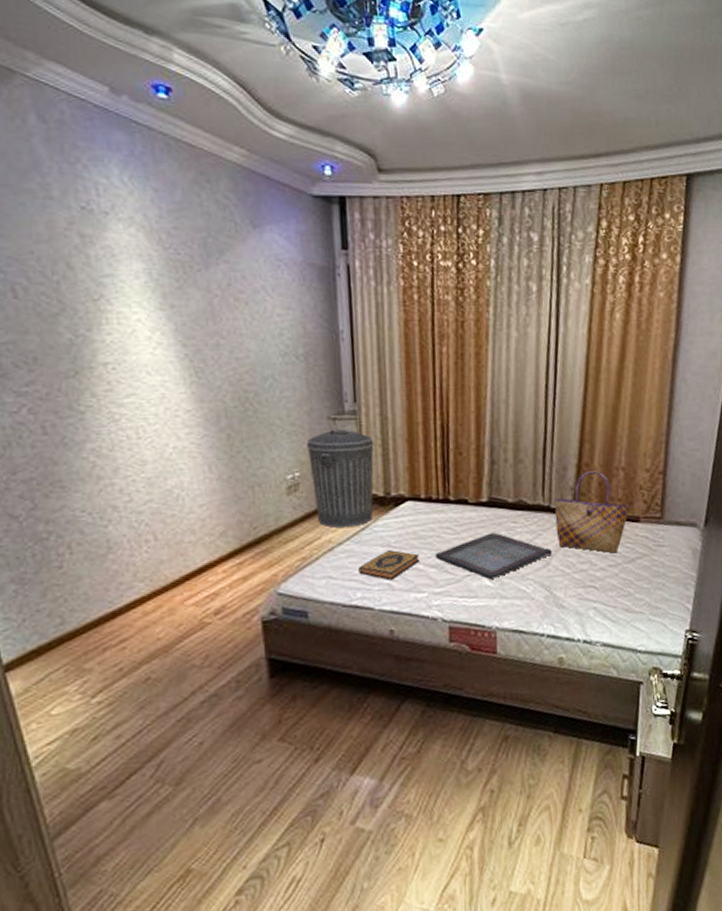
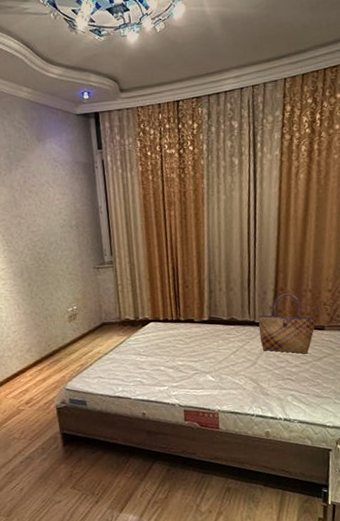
trash can: present [306,428,374,528] -> none [80,274,127,343]
hardback book: present [358,550,420,581] -> none [119,357,161,379]
serving tray: present [434,532,552,579] -> none [171,342,258,376]

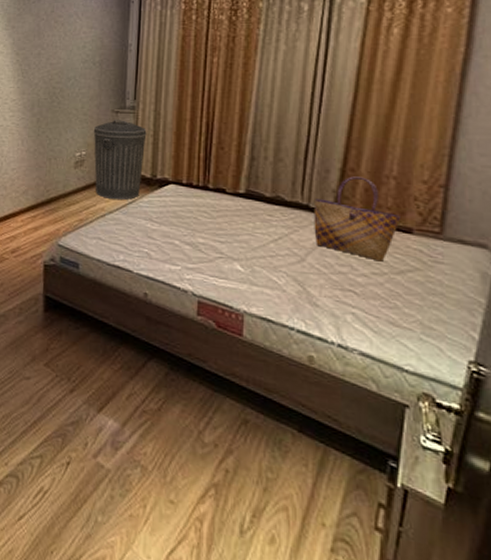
trash can: none [80,274,127,343] -> present [93,120,147,200]

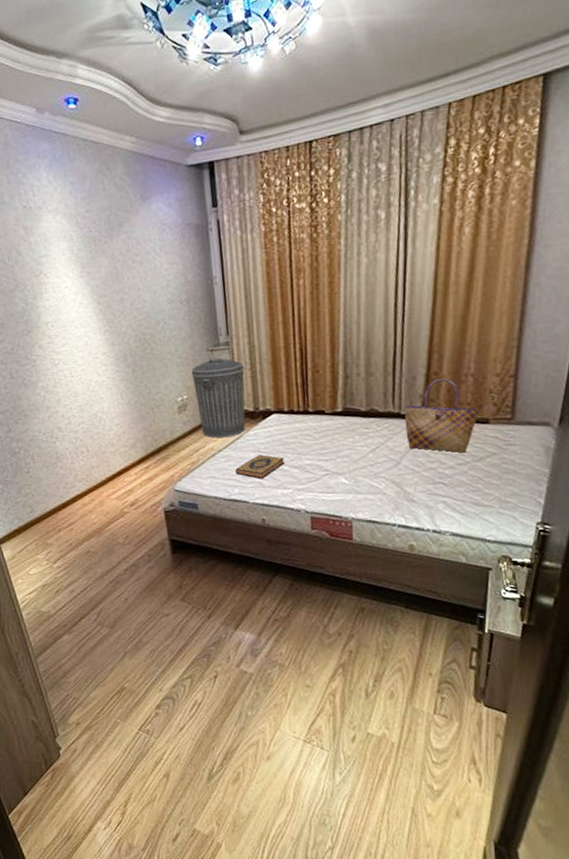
hardback book: none [123,224,177,250] -> present [235,454,285,479]

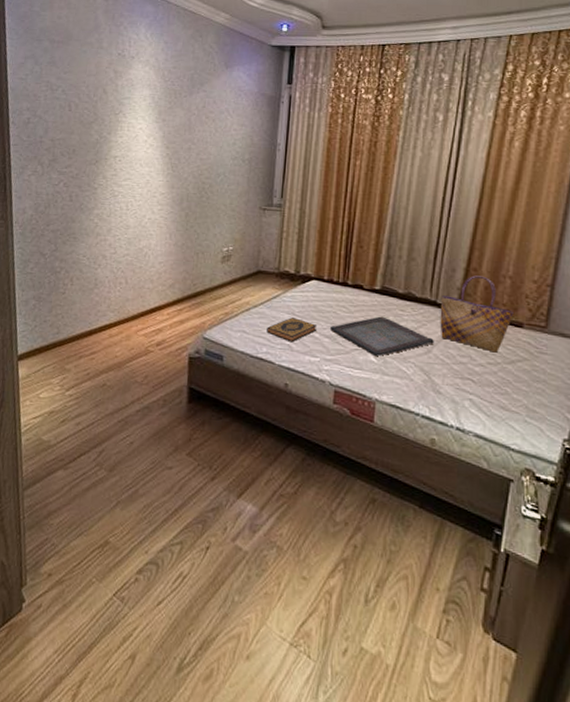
trash can: present [191,357,245,438] -> none [240,216,292,295]
serving tray: none [297,437,402,477] -> present [329,316,434,356]

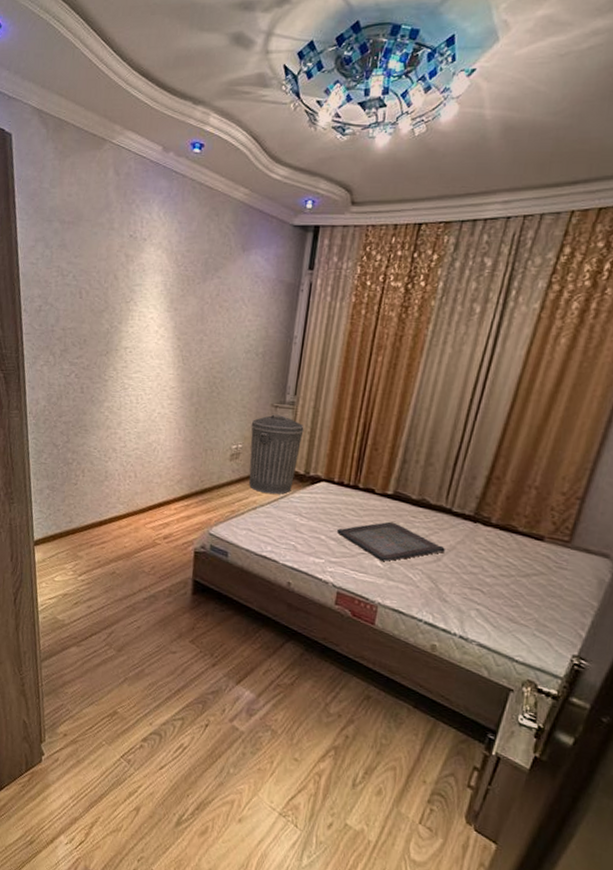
trash can: none [240,216,292,295] -> present [249,414,304,495]
hardback book: present [267,317,318,343] -> none [272,518,324,543]
tote bag: present [440,275,513,353] -> none [453,484,535,565]

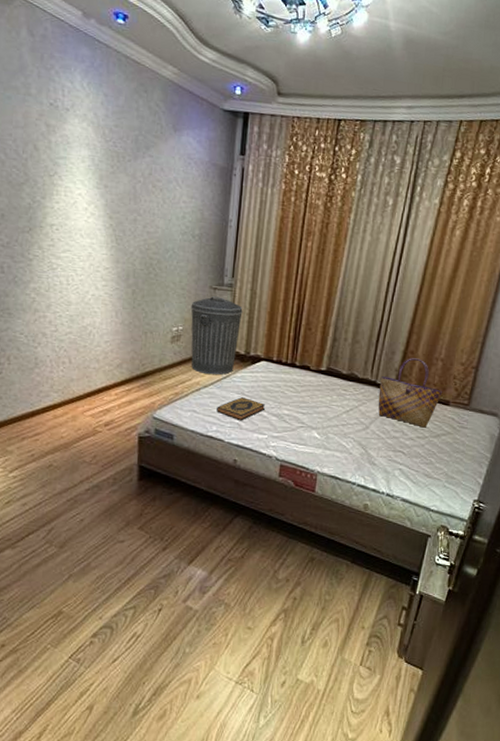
hardback book: none [272,518,324,543] -> present [217,397,266,421]
serving tray: present [336,521,445,561] -> none [277,395,372,432]
tote bag: none [453,484,535,565] -> present [378,358,442,428]

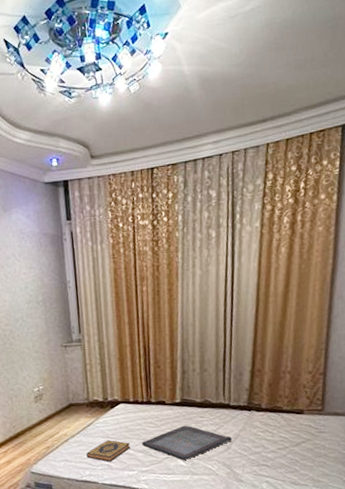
trash can: present [190,296,243,375] -> none [46,352,95,425]
serving tray: none [277,395,372,432] -> present [141,425,232,460]
tote bag: present [378,358,442,428] -> none [233,375,295,439]

